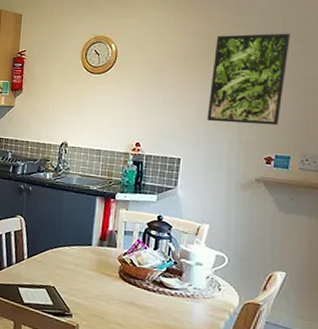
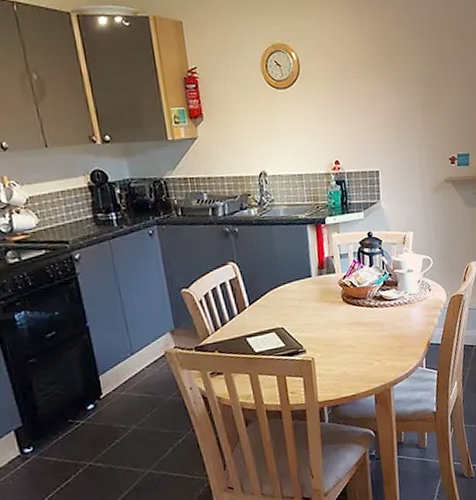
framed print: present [207,33,291,126] -> none [392,29,457,129]

